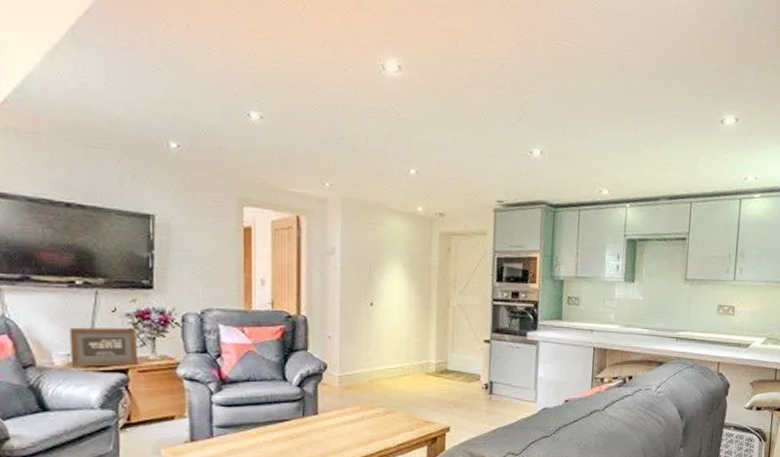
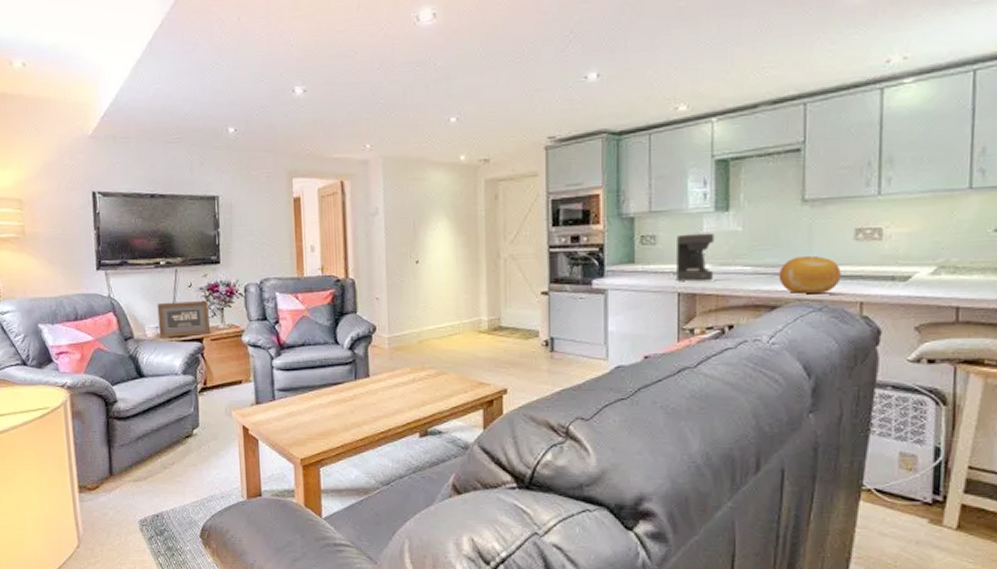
coffee maker: none [593,298,623,339] -> present [677,233,715,282]
fruit: none [666,323,707,355] -> present [778,255,841,295]

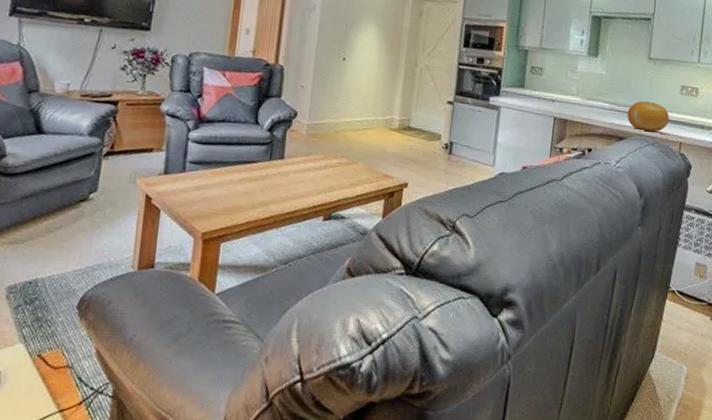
picture frame: present [157,301,211,339] -> none [69,59,130,99]
coffee maker: present [677,233,715,282] -> none [554,70,586,111]

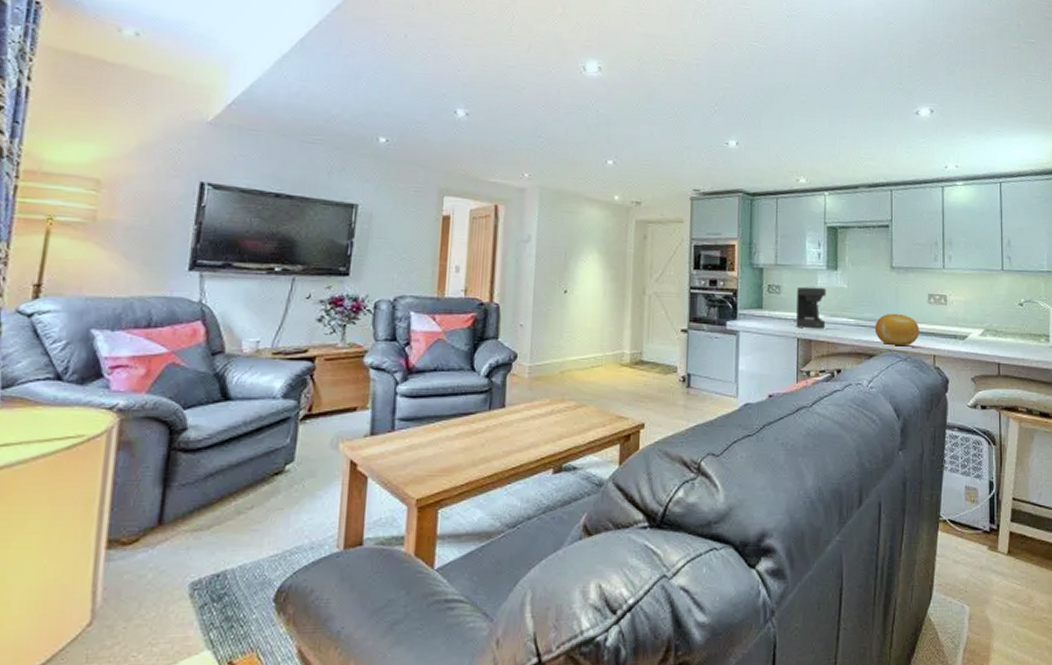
coffee maker: none [554,70,586,111] -> present [796,286,827,330]

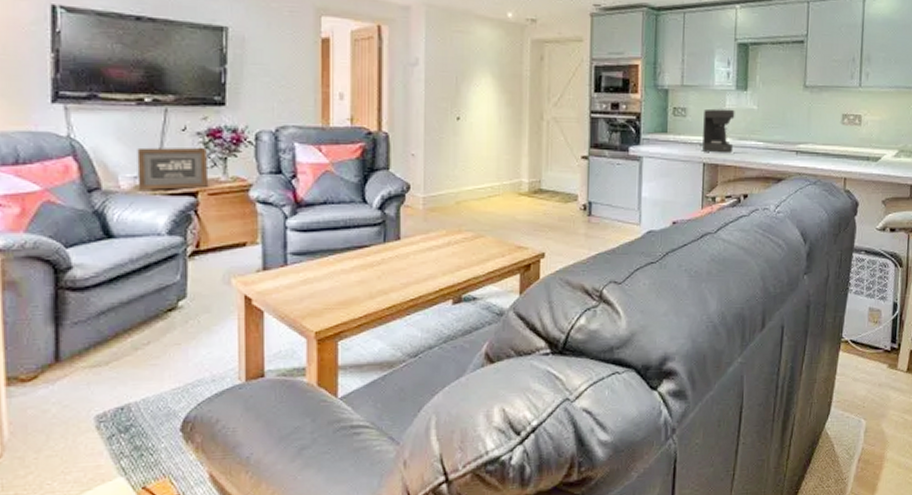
picture frame: none [259,313,328,356] -> present [137,147,209,192]
fruit: present [874,313,919,347] -> none [784,135,831,170]

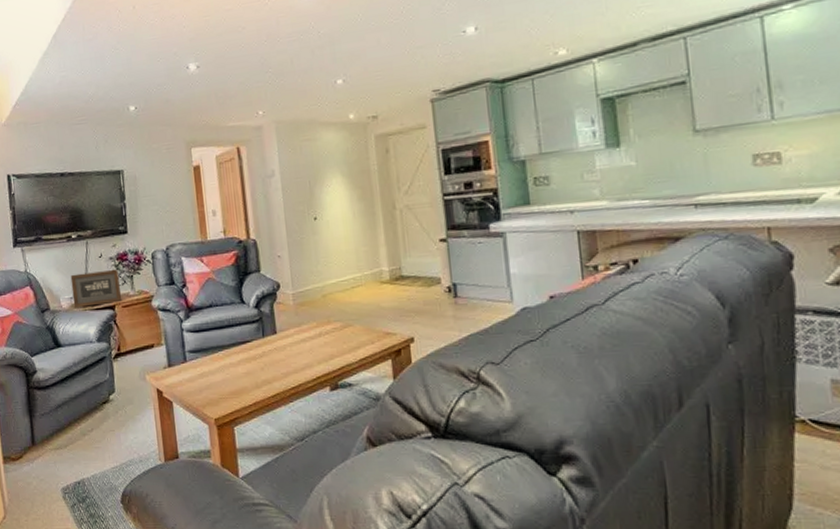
coffee maker: present [702,108,735,154] -> none [570,169,613,220]

